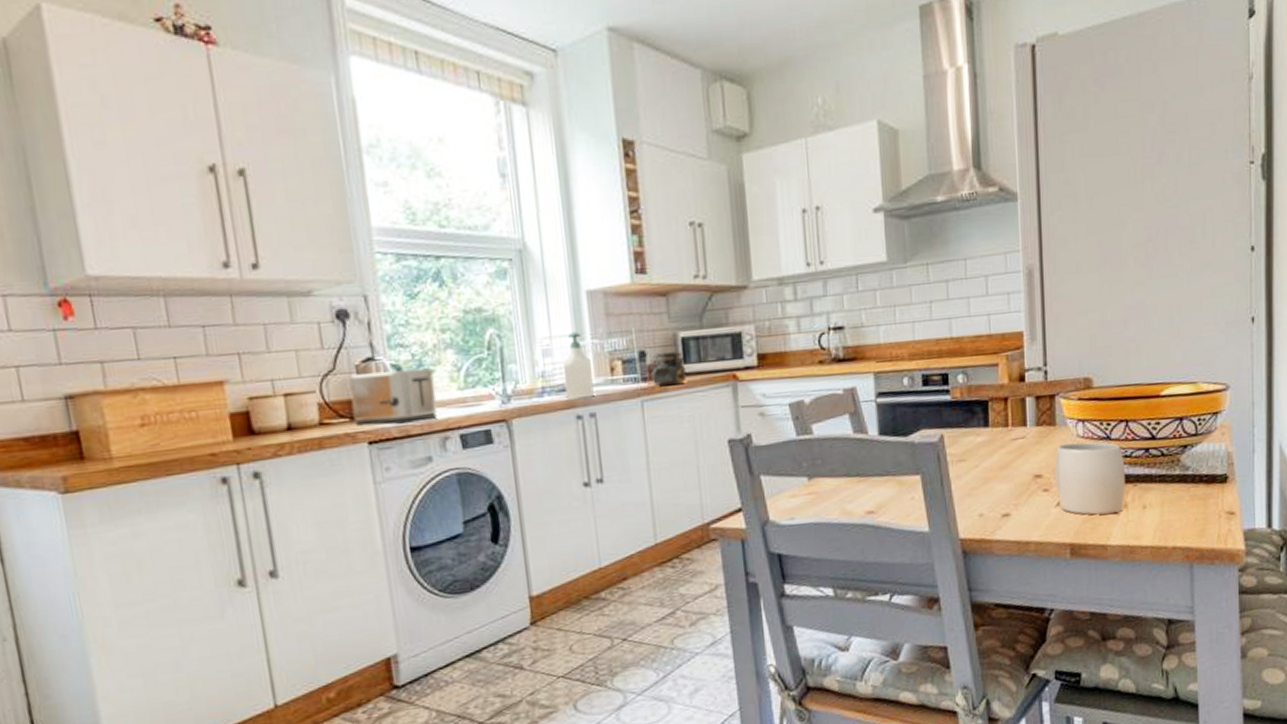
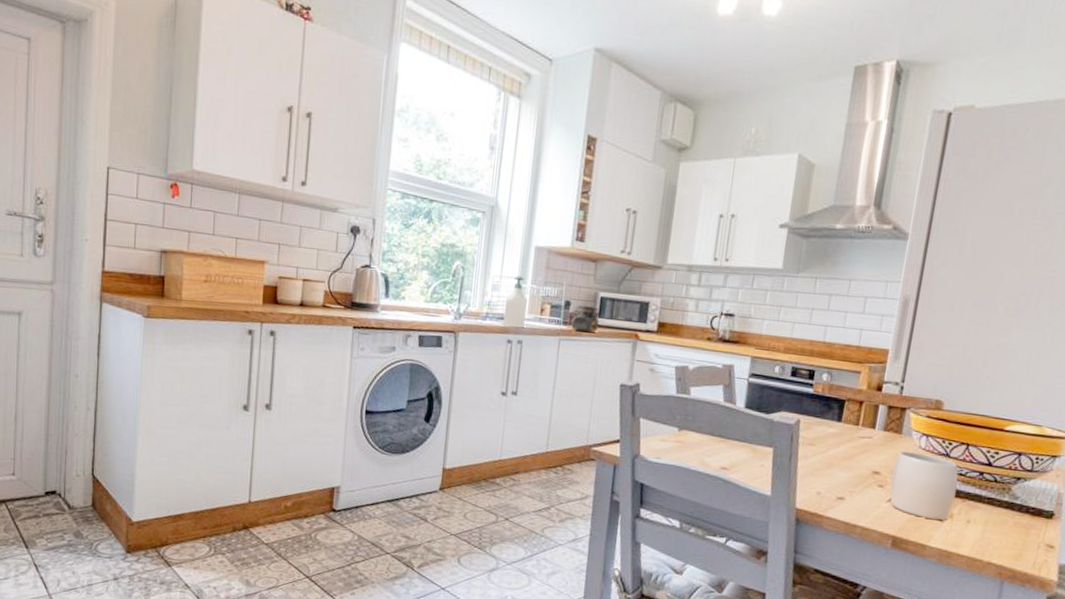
toaster: present [348,368,438,426] -> none [347,274,410,320]

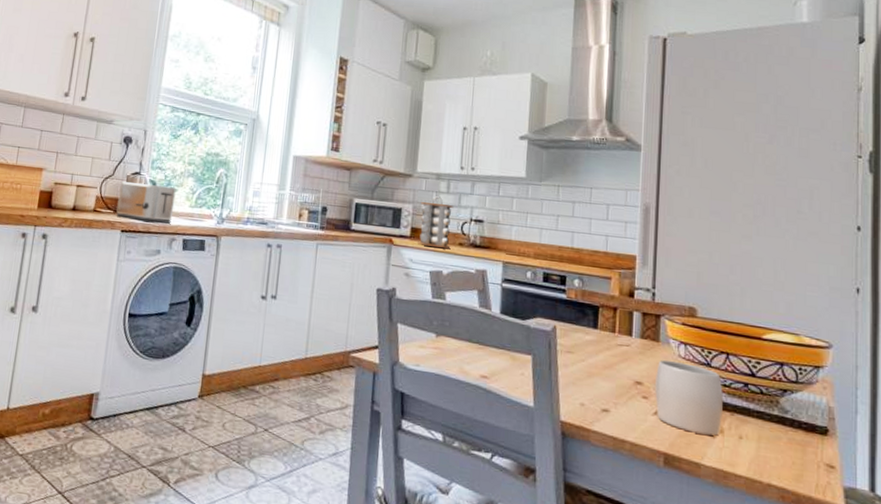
toaster: none [347,274,410,320] -> present [116,181,176,224]
soap bottle: present [502,276,527,328] -> none [263,183,286,233]
jar: present [571,304,599,333] -> none [328,210,355,238]
spice rack: none [663,289,704,344] -> present [417,196,454,249]

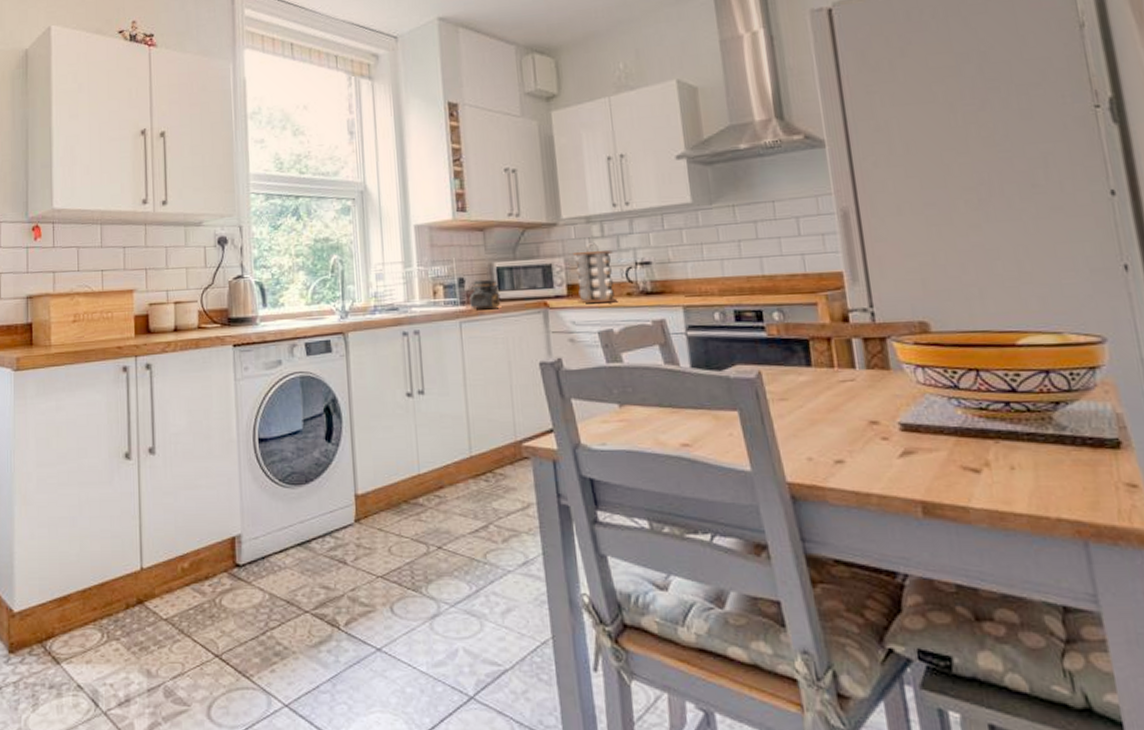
toaster: present [116,181,176,224] -> none [222,286,289,331]
jar: none [328,210,355,238] -> present [469,279,501,310]
mug: present [655,360,723,436] -> none [892,389,986,472]

